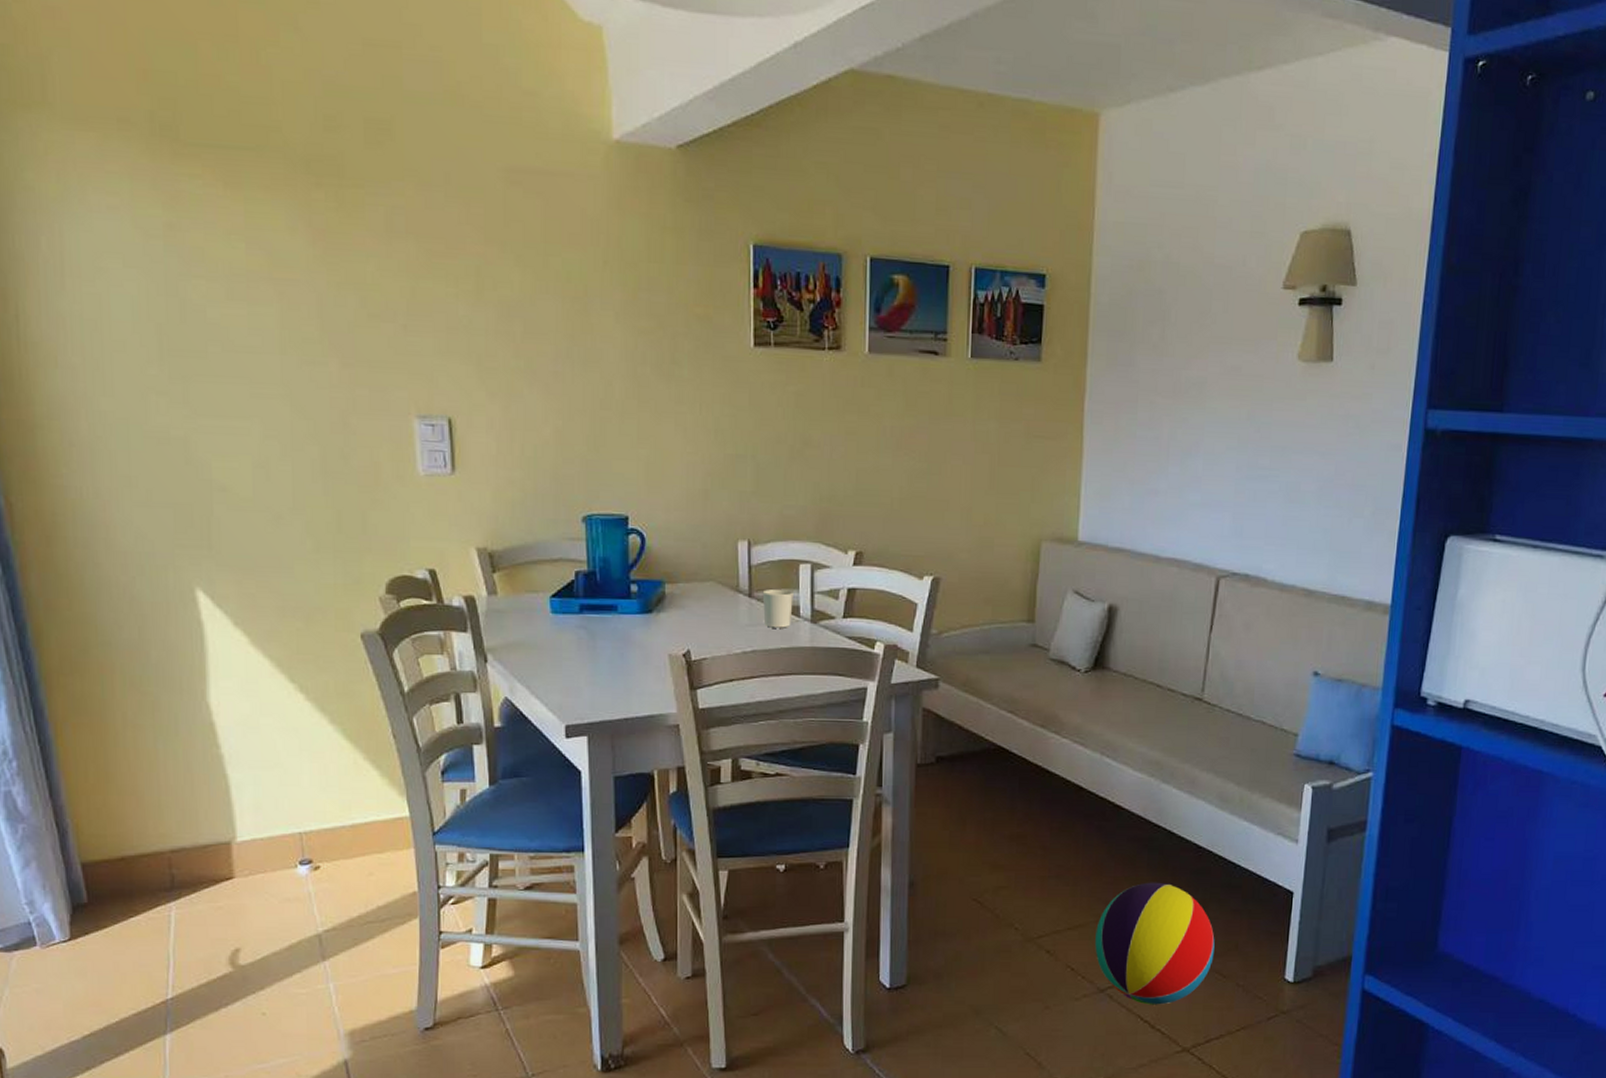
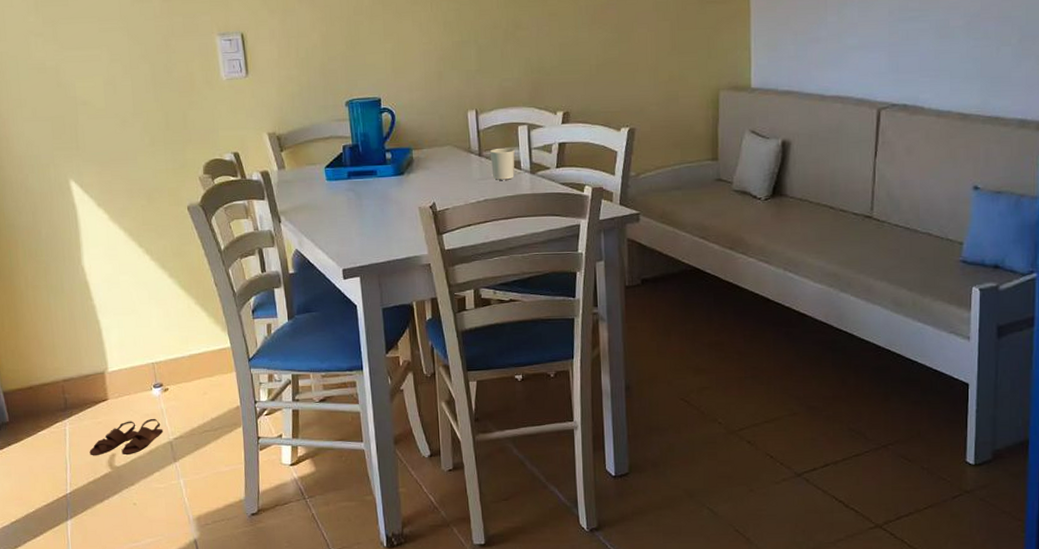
sandal: none [203,904,310,950] -> present [89,418,164,455]
beach ball: present [1095,882,1215,1005] -> none [790,379,898,487]

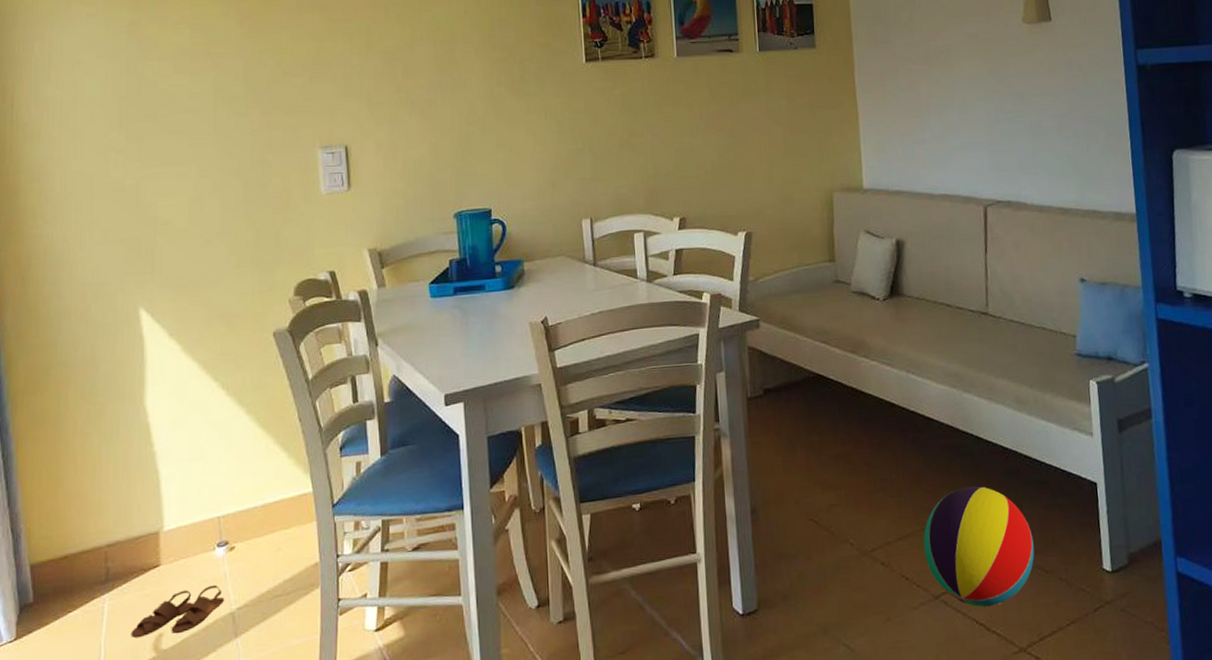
cup: present [489,148,515,180] -> none [604,256,631,291]
beach ball: none [790,379,898,487] -> present [923,485,1035,608]

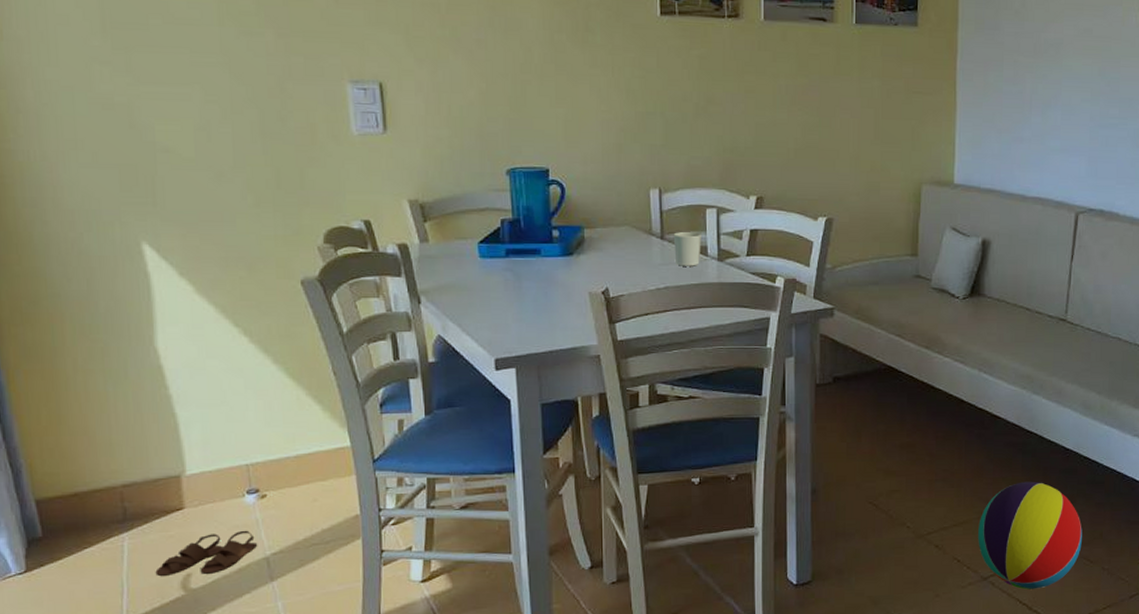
cup: none [604,256,631,291] -> present [673,232,701,266]

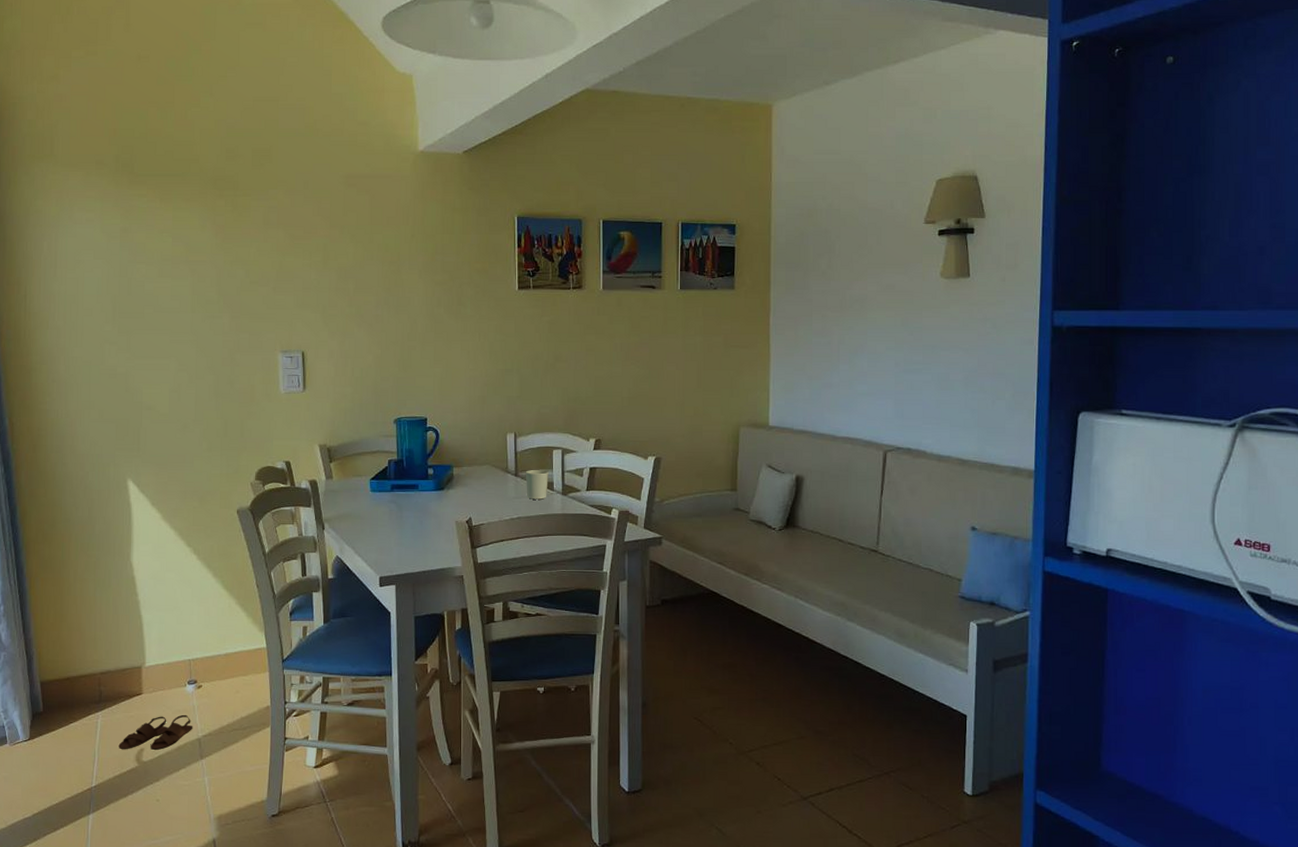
beach ball: present [978,481,1082,590] -> none [797,705,900,812]

